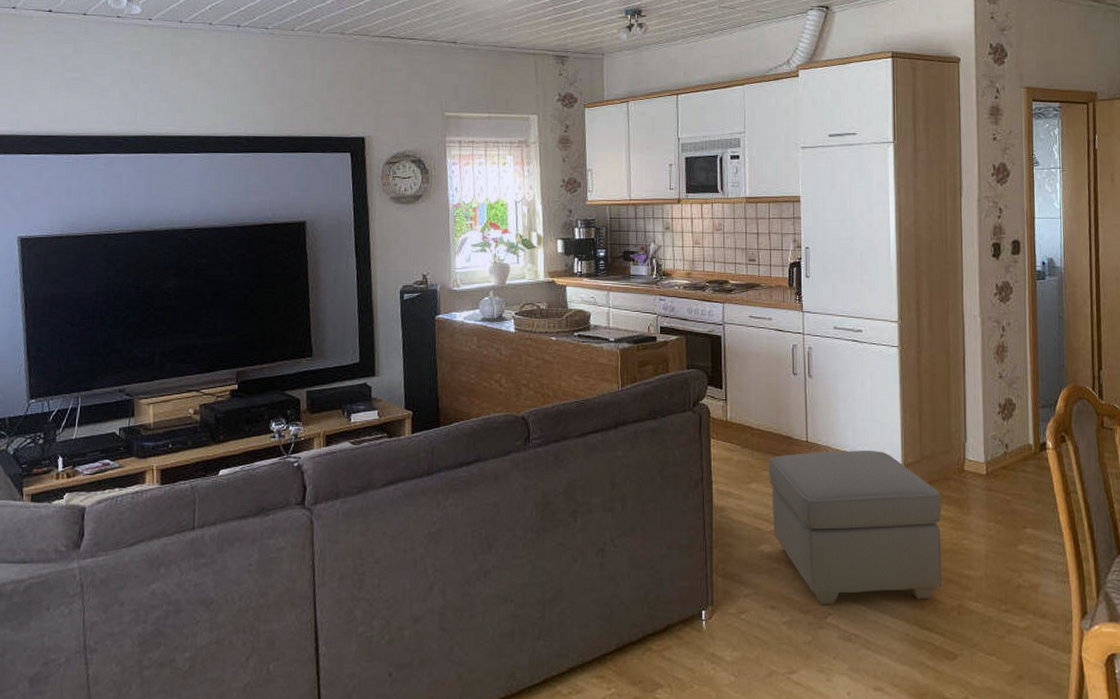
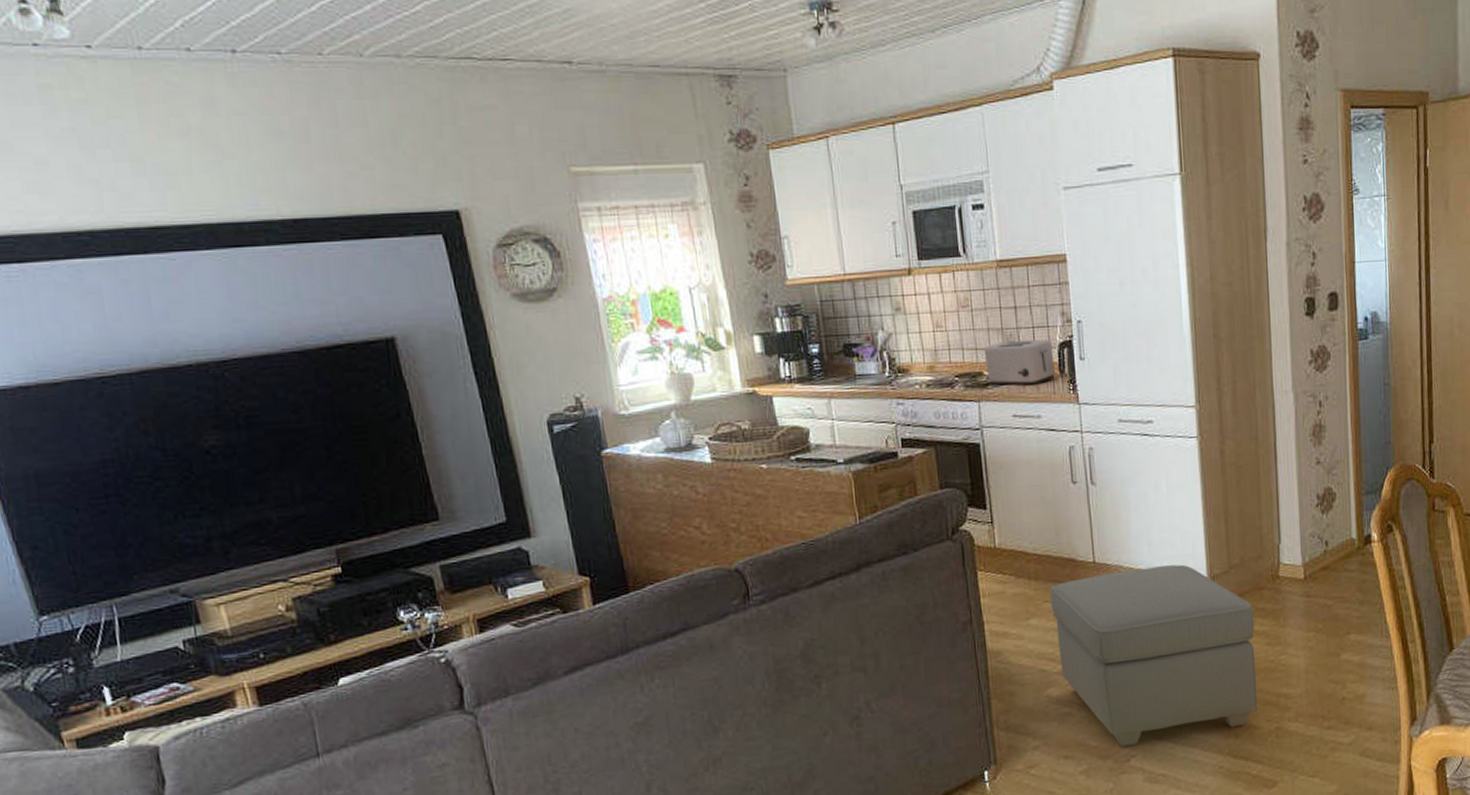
toaster: none [730,258,785,294] -> present [983,339,1055,386]

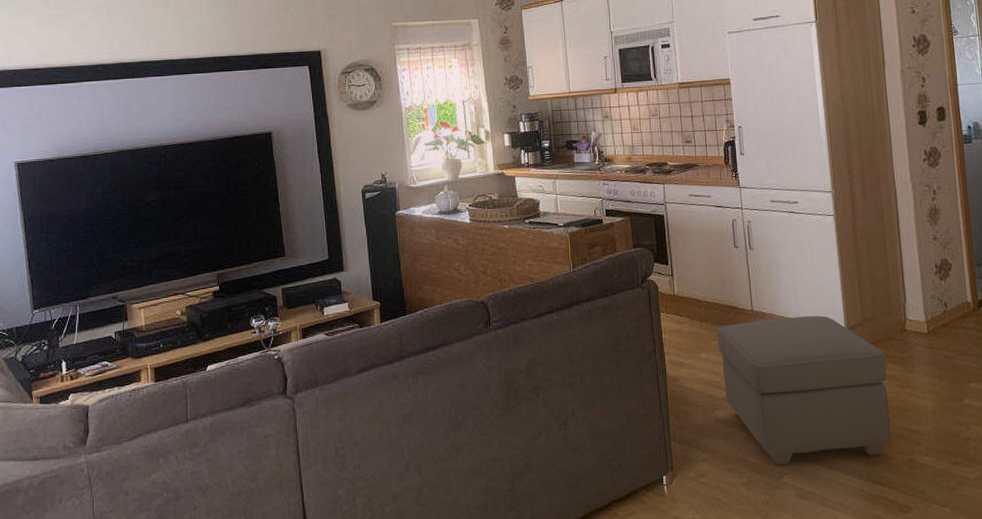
toaster: present [983,339,1055,386] -> none [668,139,722,173]

